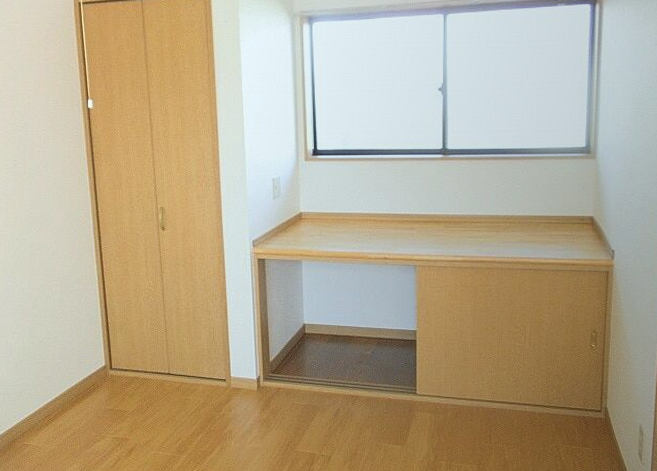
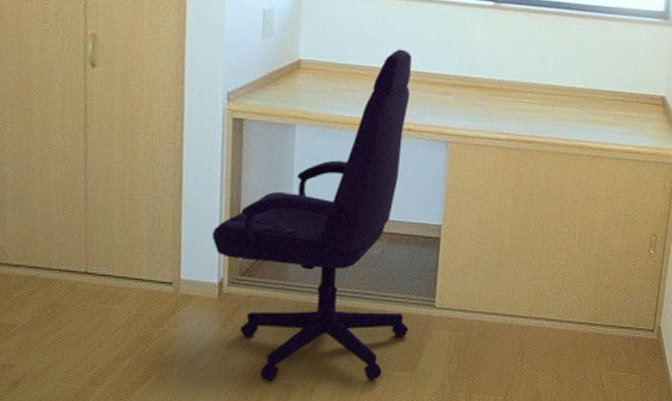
office chair: none [250,198,398,452] -> present [212,49,412,382]

